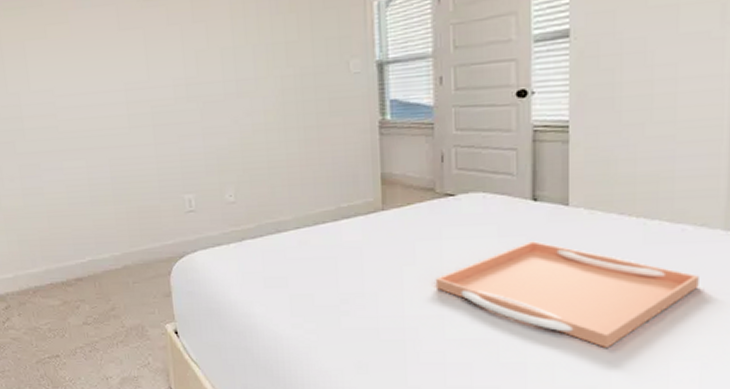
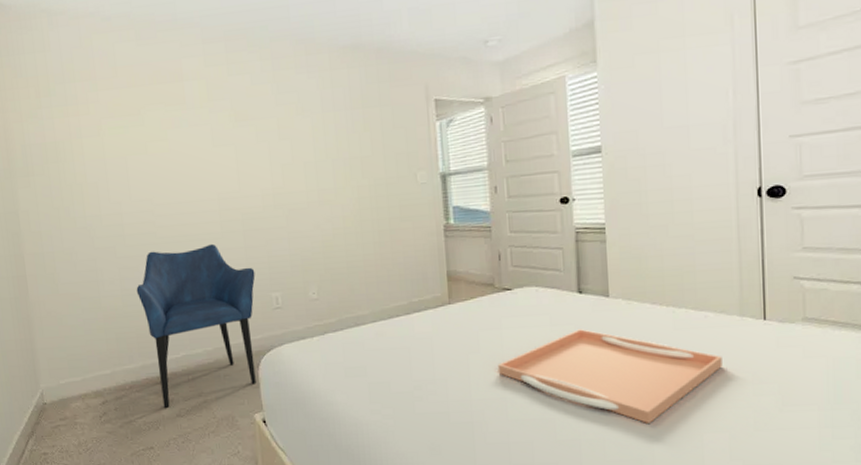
armchair: none [38,139,168,316] -> present [136,243,256,409]

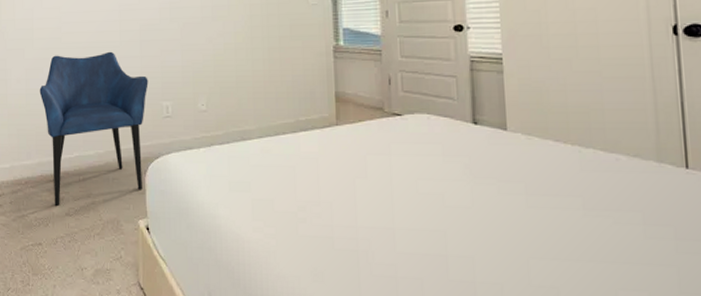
serving tray: present [497,329,723,423] -> none [385,162,639,272]

